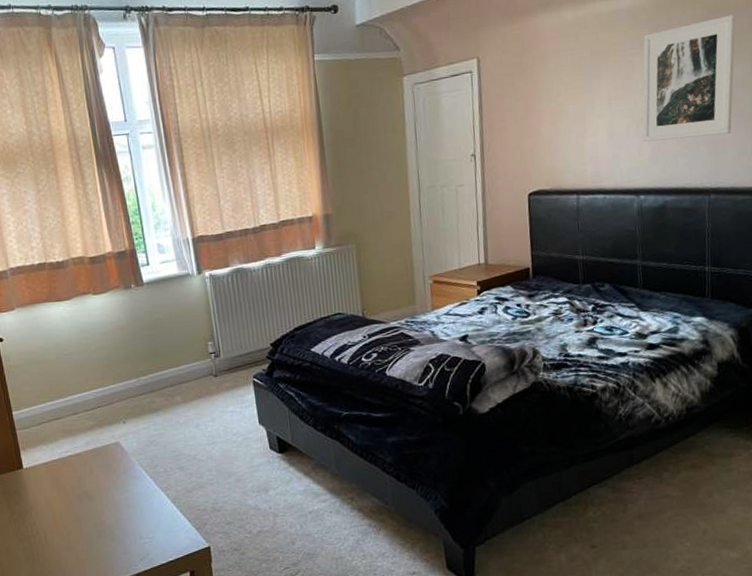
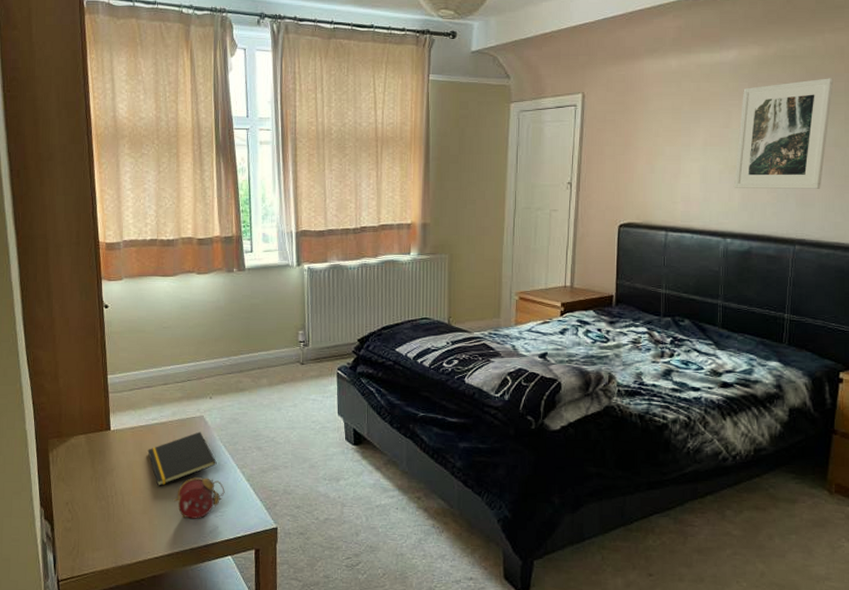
notepad: none [65,458,139,520] -> present [147,431,217,486]
alarm clock: none [98,505,151,549] -> present [173,477,225,519]

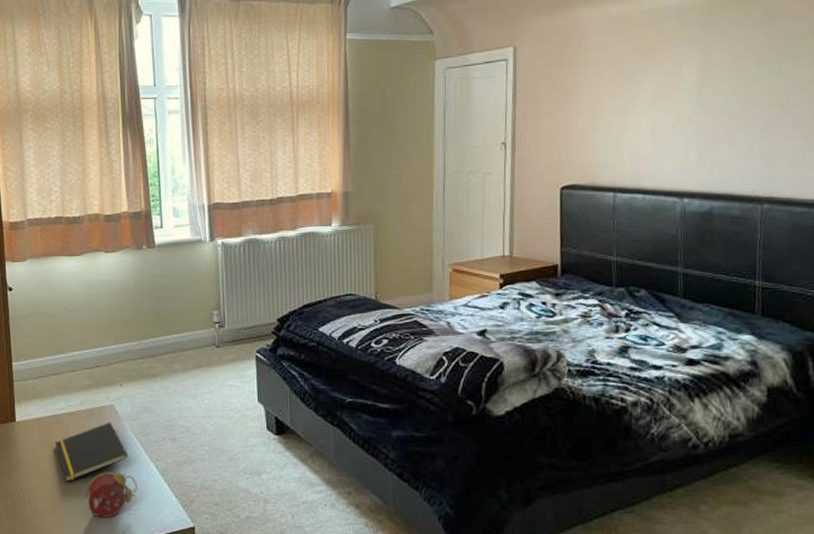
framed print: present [733,78,833,189] -> none [688,18,796,143]

